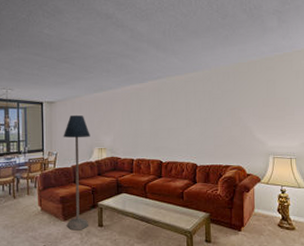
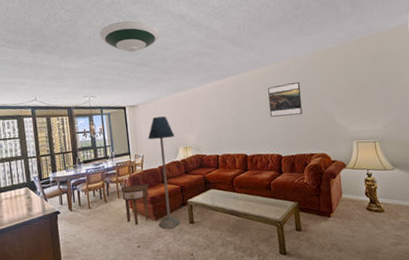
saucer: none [23,15,84,48] -> present [99,21,160,53]
side table: none [31,183,61,225] -> present [120,184,149,226]
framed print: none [188,91,222,126] -> present [268,81,302,117]

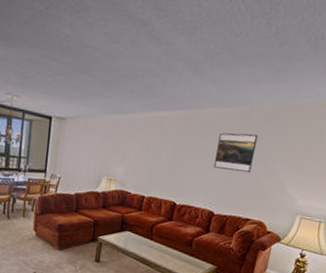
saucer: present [99,21,160,53] -> none [39,10,112,54]
side table: present [120,184,149,226] -> none [27,205,60,251]
floor lamp: present [147,116,181,229] -> none [61,136,101,263]

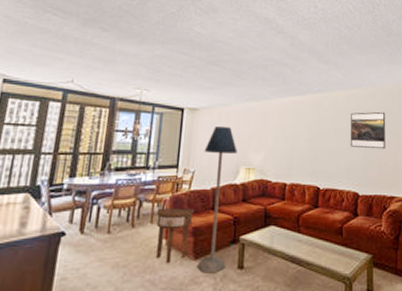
side table: none [27,205,60,251] -> present [156,208,195,264]
floor lamp: none [61,136,101,263] -> present [197,126,237,273]

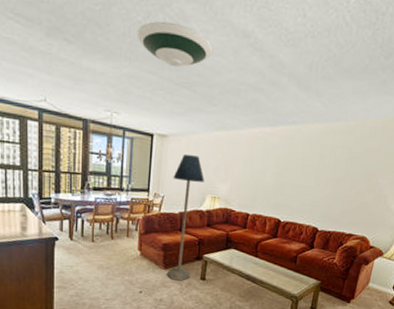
side table: present [156,208,195,264] -> none [131,225,165,270]
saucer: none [170,12,240,48] -> present [137,21,213,68]
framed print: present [350,111,386,150] -> none [317,148,363,189]

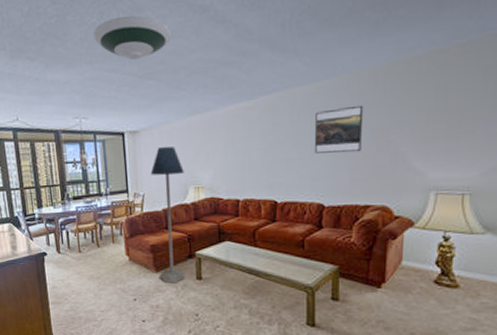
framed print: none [317,148,363,189] -> present [314,105,364,154]

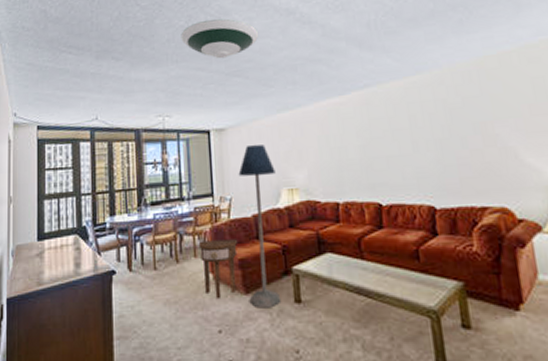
side table: none [116,229,150,276] -> present [198,239,238,300]
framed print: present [314,105,364,154] -> none [412,98,467,150]

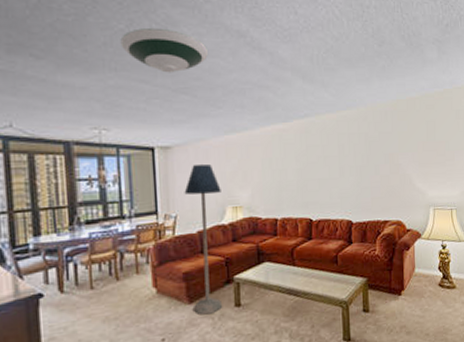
side table: present [198,239,238,300] -> none [141,254,183,311]

